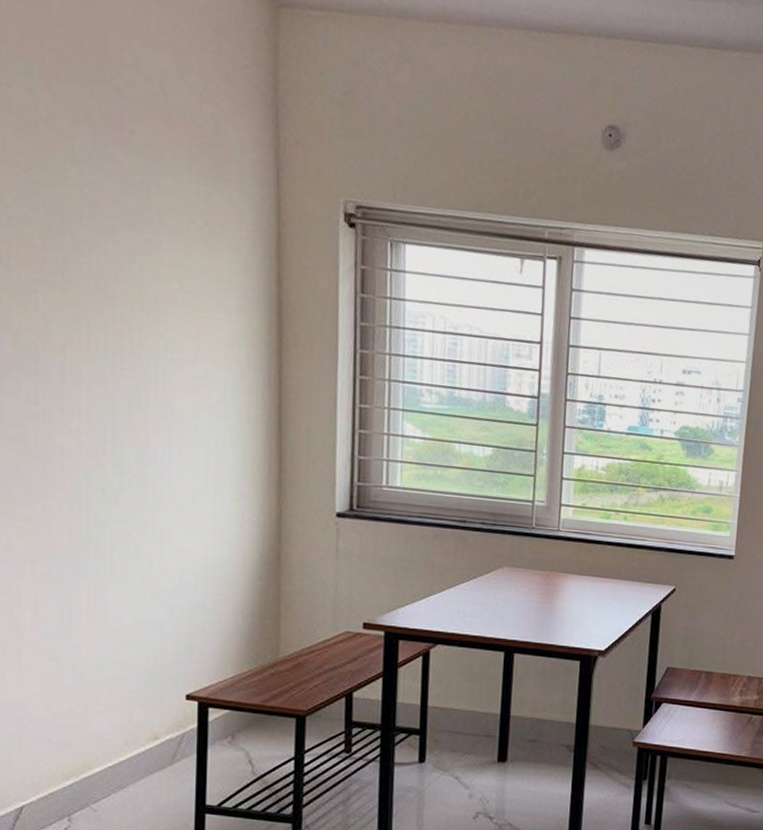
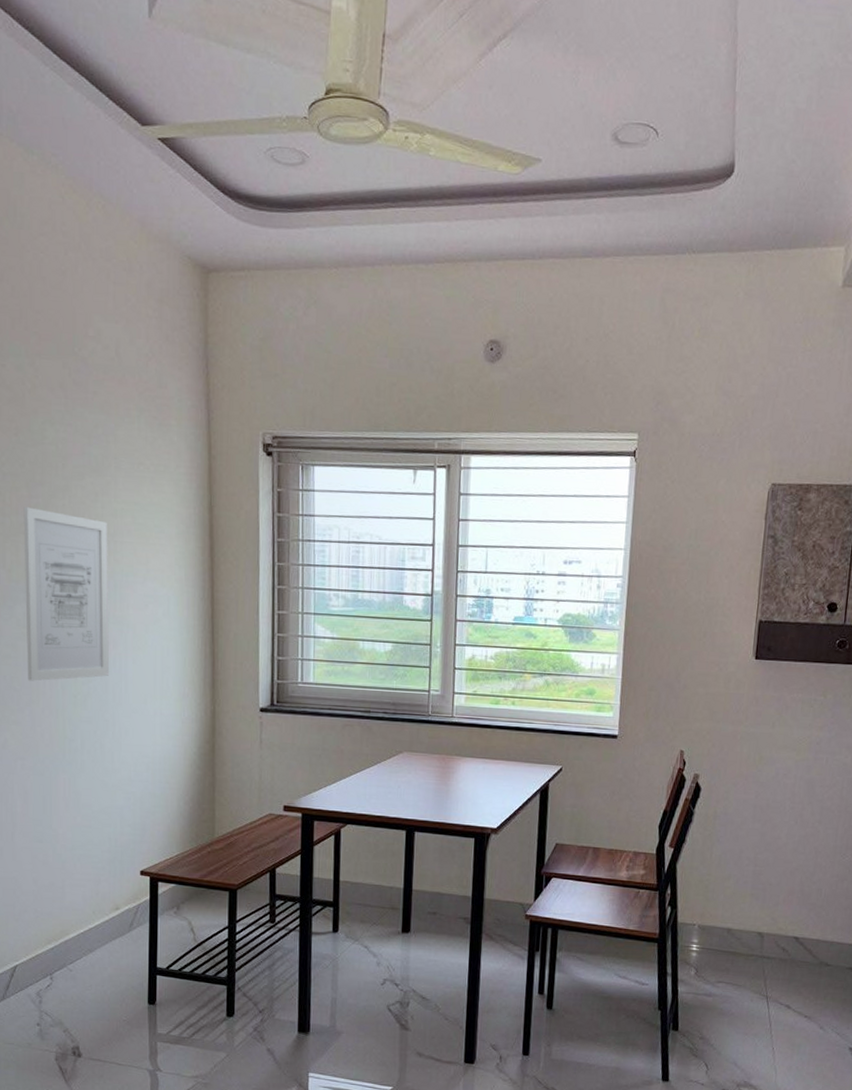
wall art: none [35,260,149,470] -> present [23,507,110,681]

